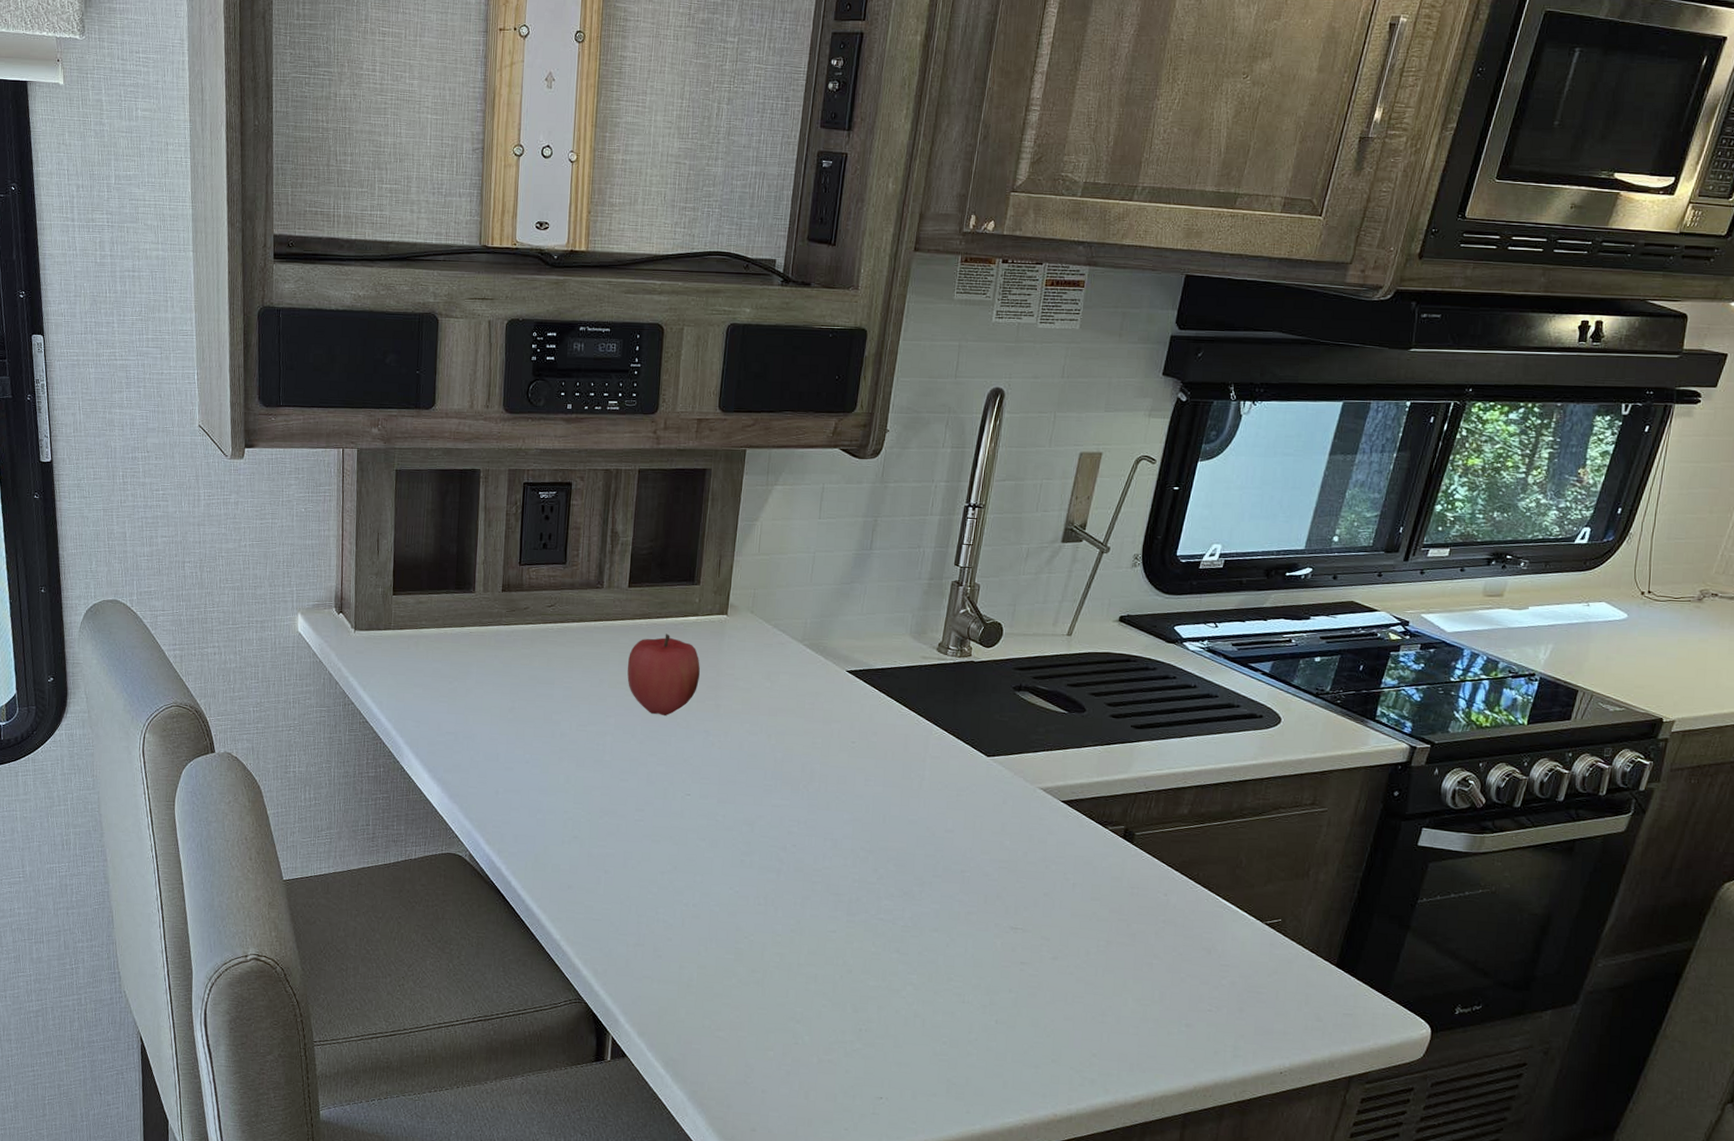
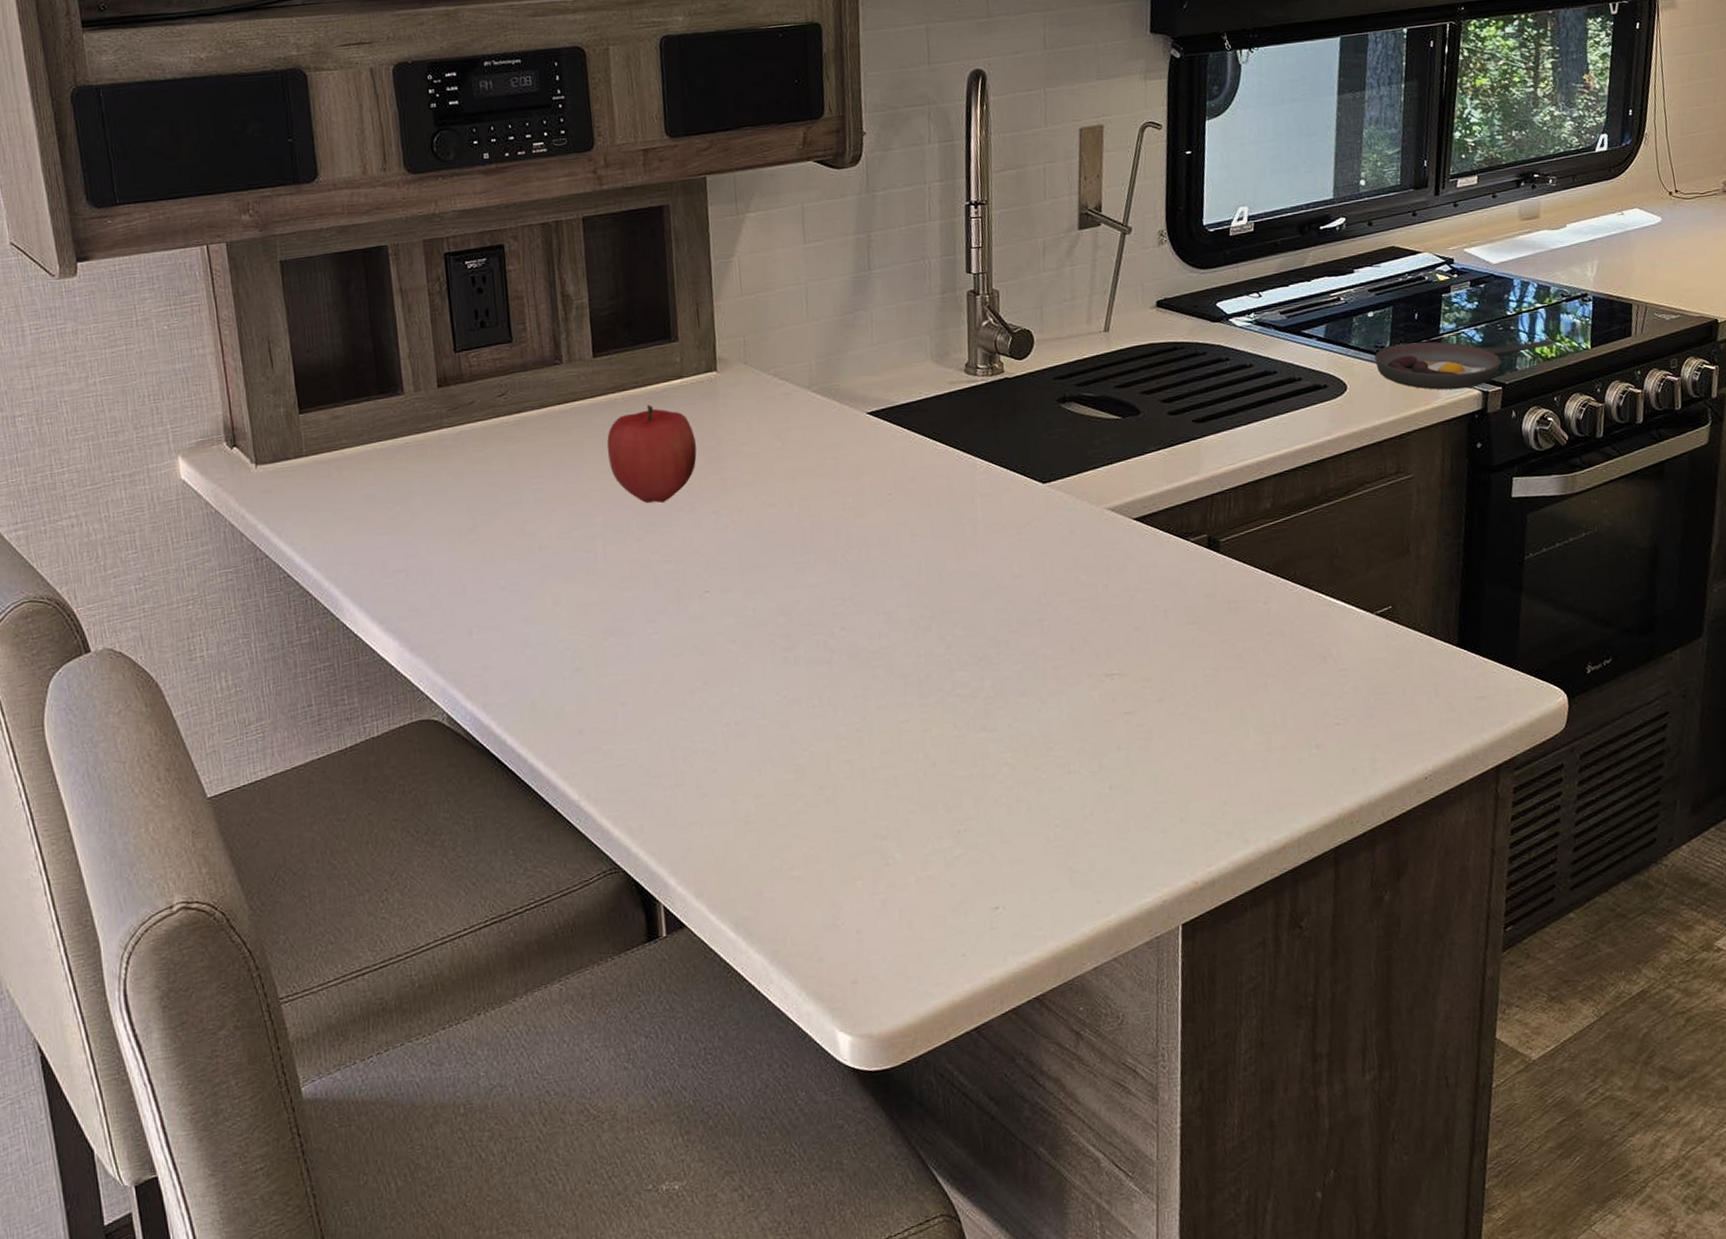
frying pan: none [1313,690,1493,741] -> present [1374,339,1556,390]

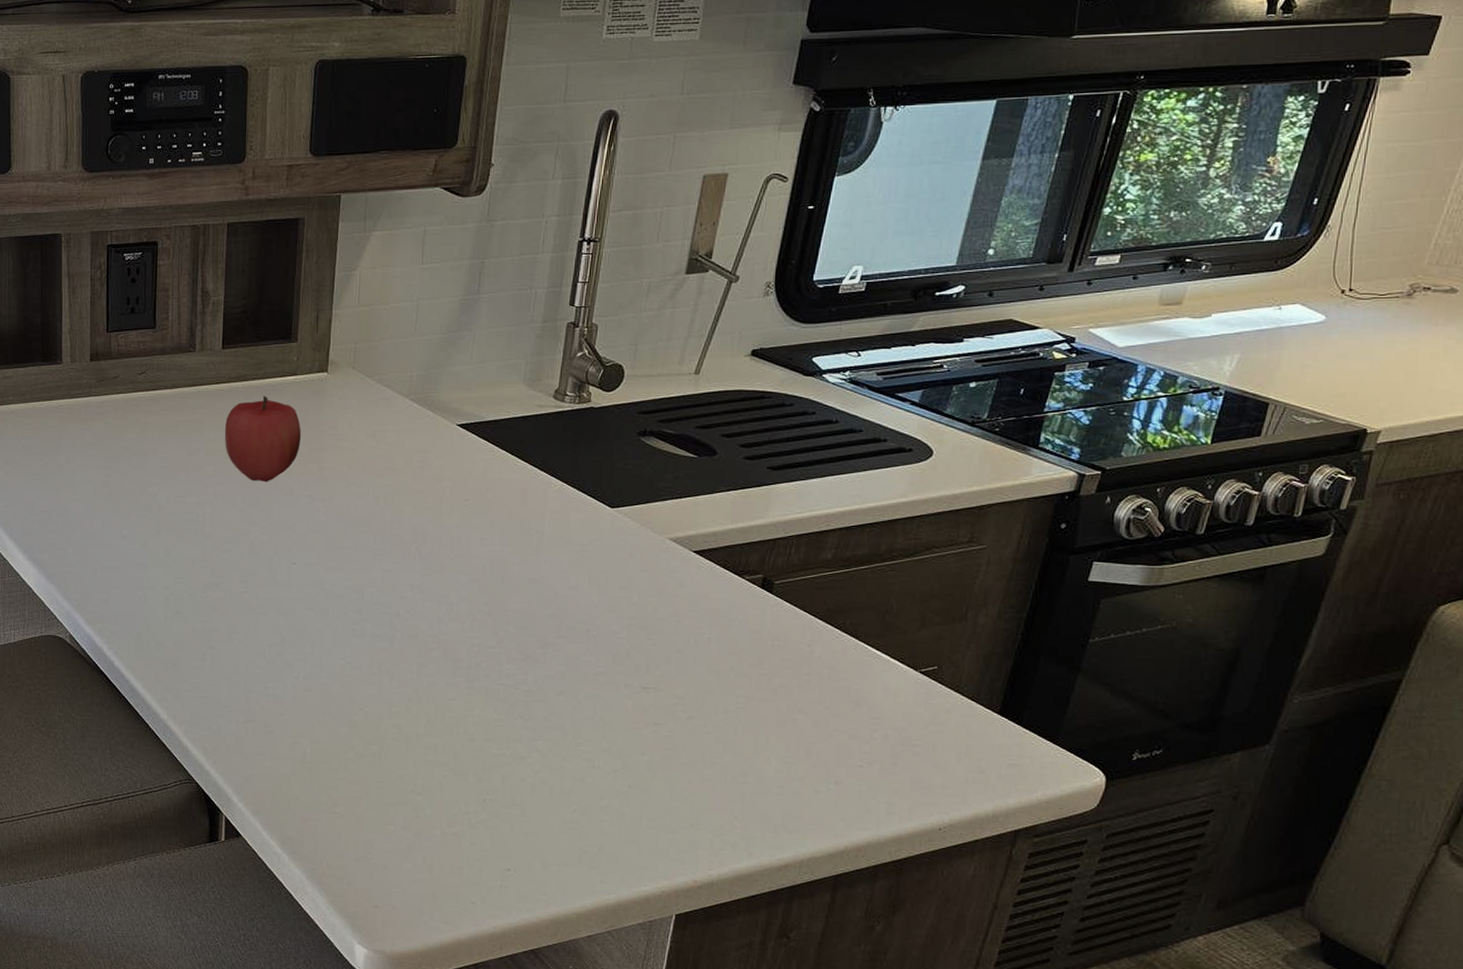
frying pan: present [1374,339,1556,390] -> none [968,417,1172,469]

